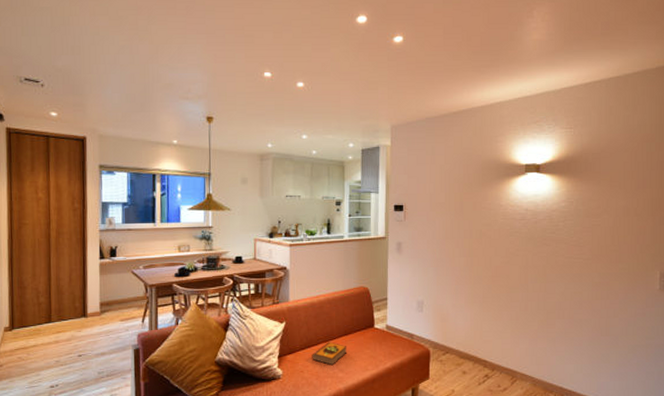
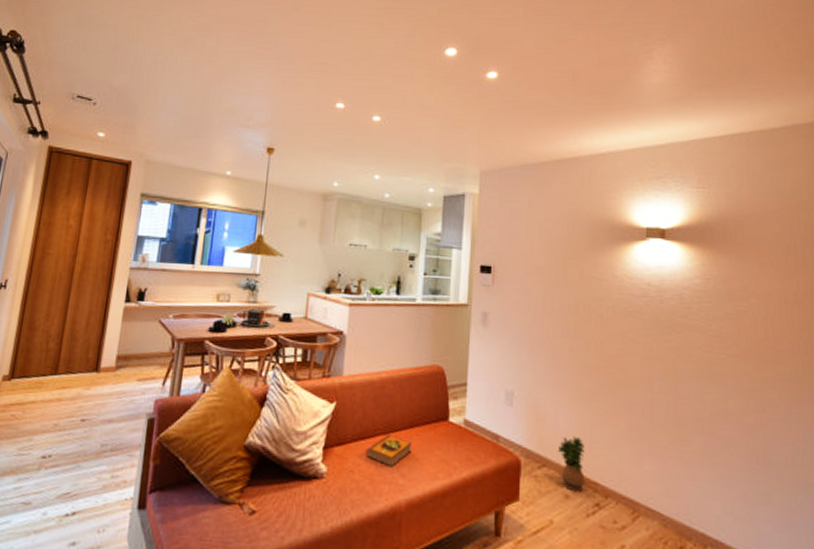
potted plant: none [457,329,477,369] -> present [557,435,585,492]

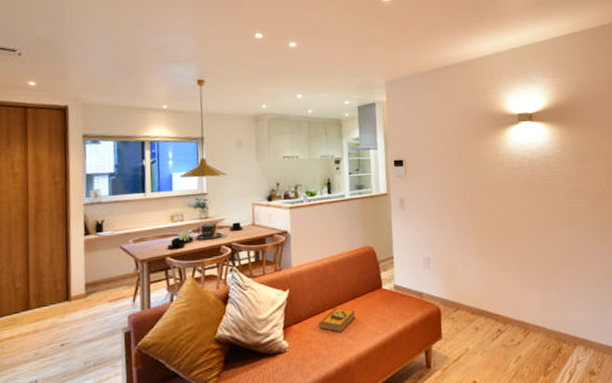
potted plant: present [557,435,585,492] -> none [467,282,489,324]

